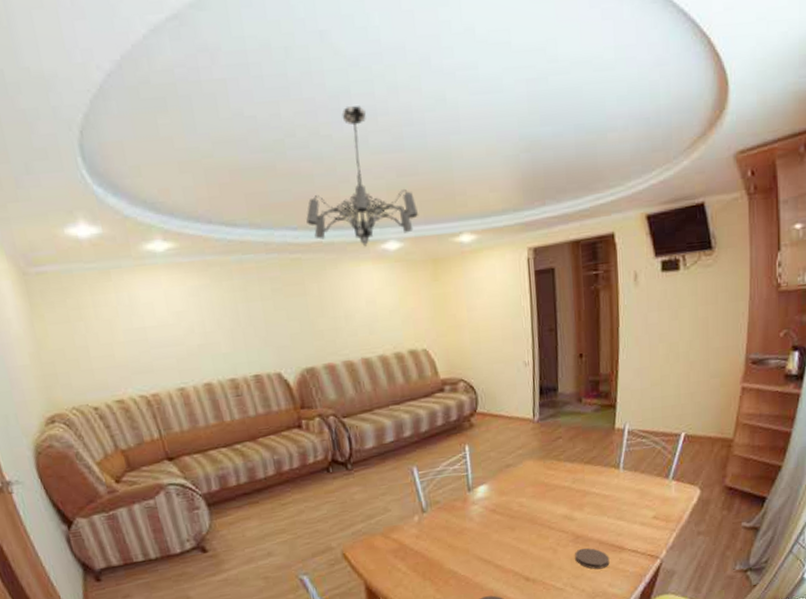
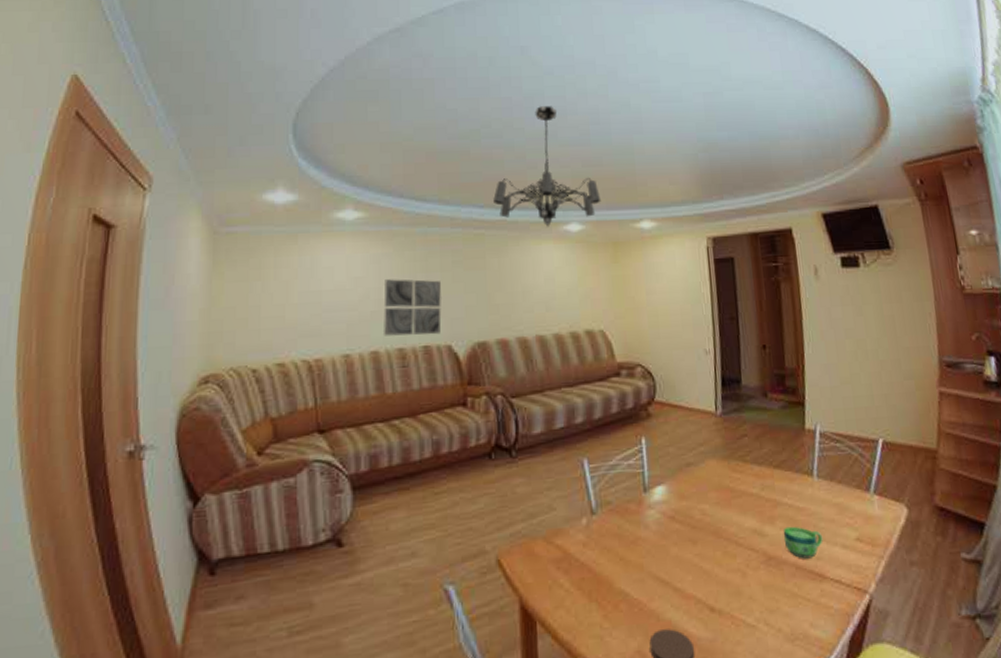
wall art: none [206,310,269,368] -> present [384,279,442,336]
coaster: present [575,548,610,570] -> none [768,572,810,603]
cup: none [590,510,625,536] -> present [783,526,823,559]

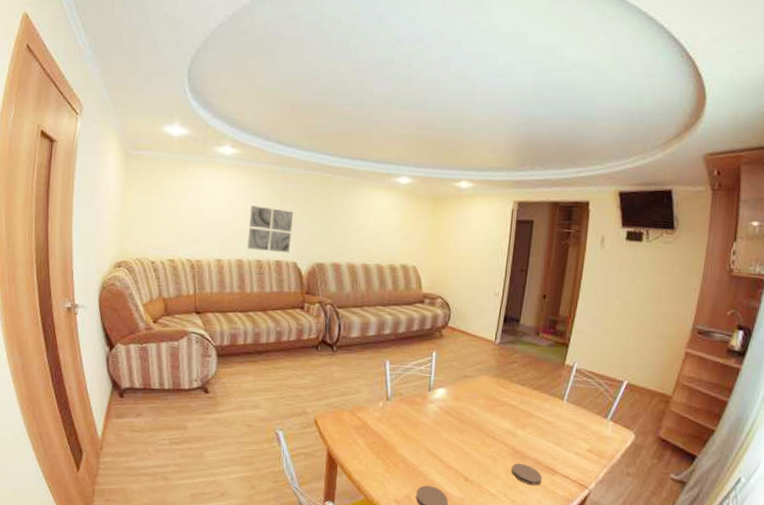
chandelier: present [493,106,602,227] -> none [341,71,430,178]
coaster: none [768,572,810,603] -> present [511,463,542,486]
cup: present [783,526,823,559] -> none [530,432,562,458]

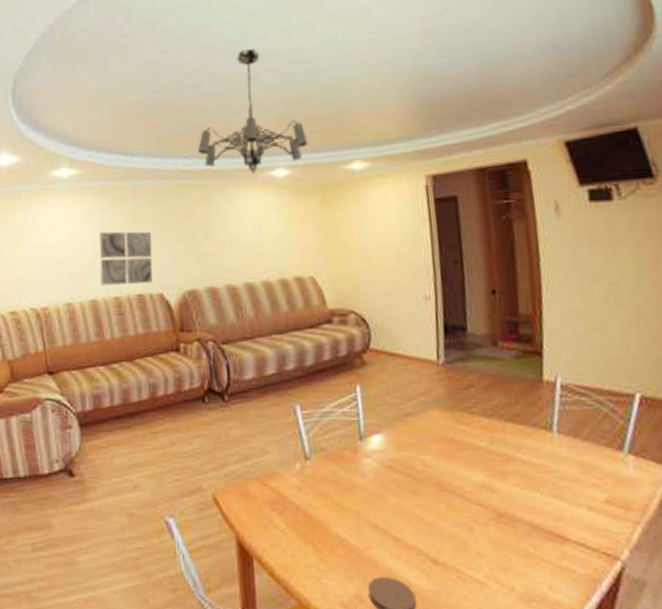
chandelier: none [341,71,430,178] -> present [198,49,309,174]
coaster: present [511,463,542,486] -> none [498,530,548,563]

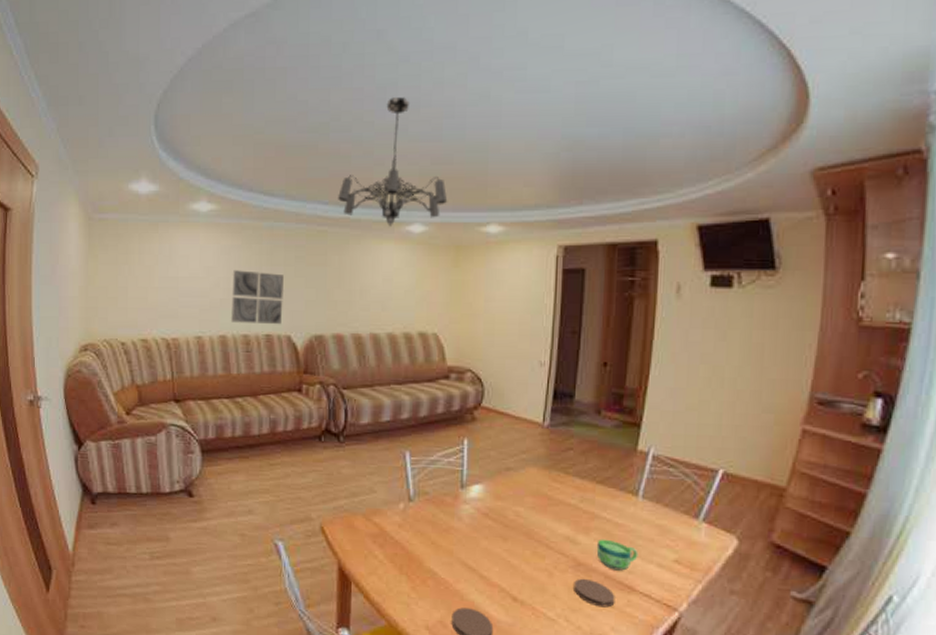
coaster: none [498,530,548,563] -> present [574,578,615,608]
cup: none [516,483,565,519] -> present [596,539,638,571]

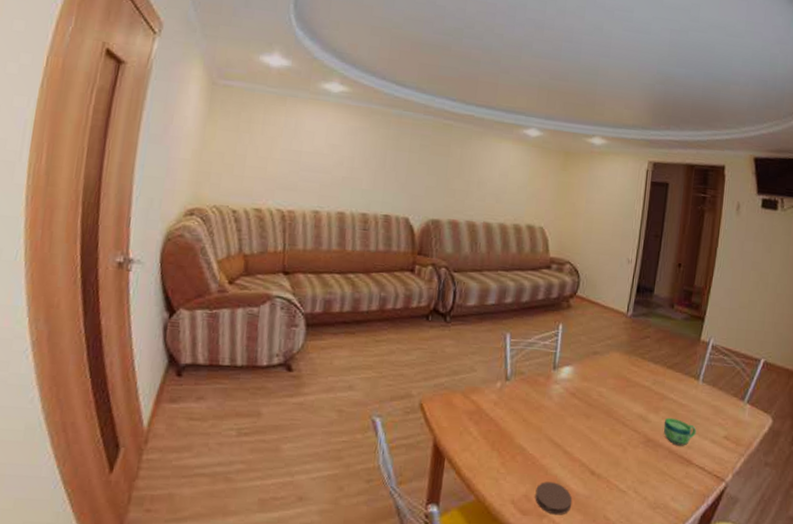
wall art: present [231,270,284,325] -> none [351,151,407,207]
chandelier: present [338,97,448,227] -> none [465,16,562,128]
coaster: present [574,578,615,608] -> none [643,453,676,480]

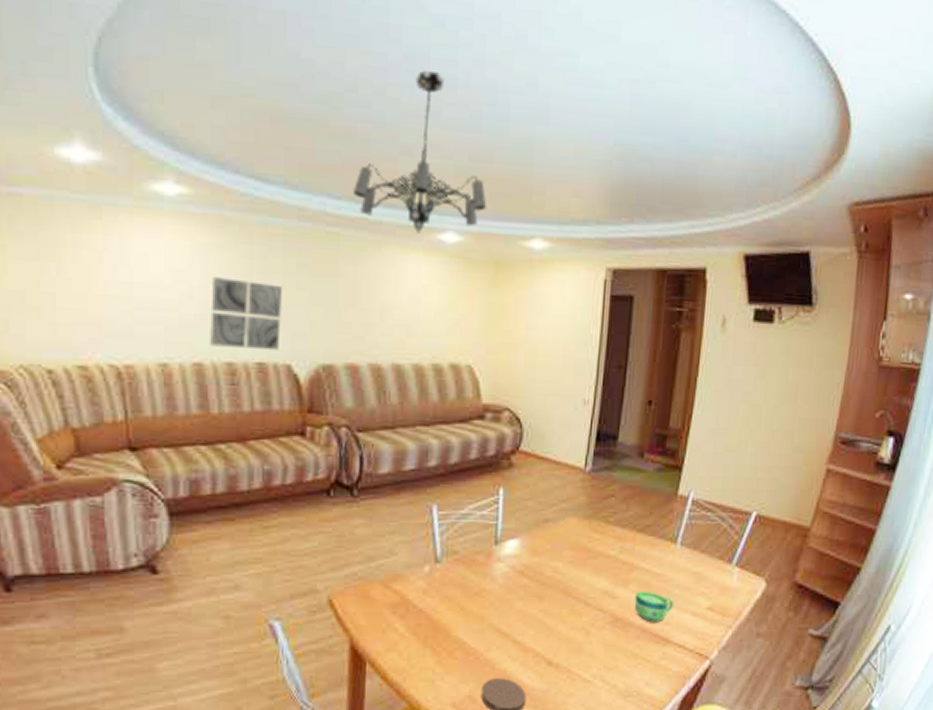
wall art: none [351,151,407,207] -> present [210,277,282,351]
chandelier: none [465,16,562,128] -> present [354,71,487,233]

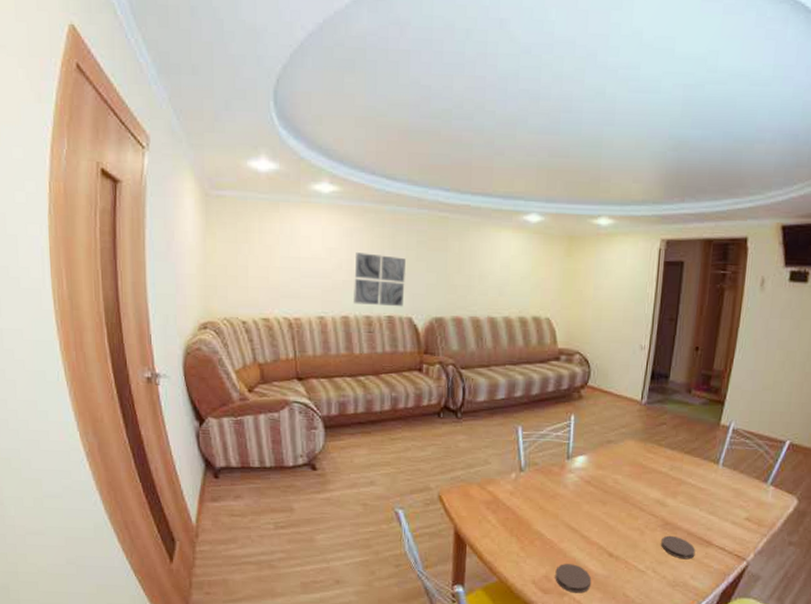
chandelier: present [354,71,487,233] -> none [459,88,563,216]
coaster: none [610,634,651,663] -> present [661,535,696,560]
cup: present [634,590,675,623] -> none [681,501,717,528]

